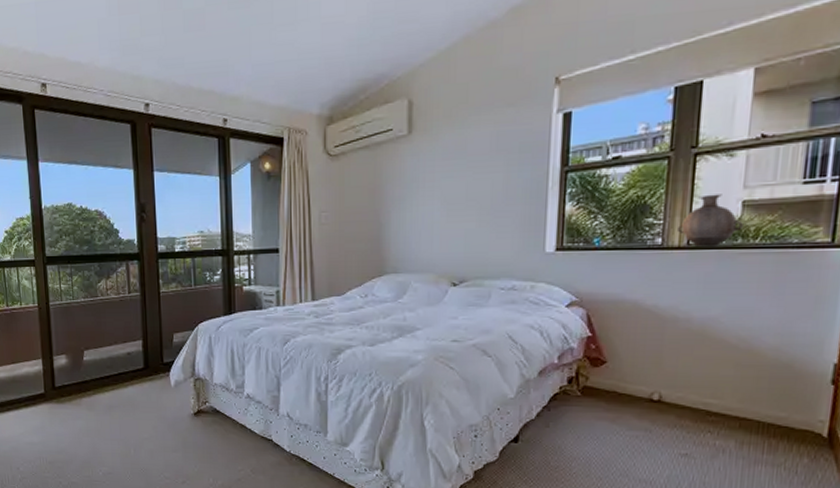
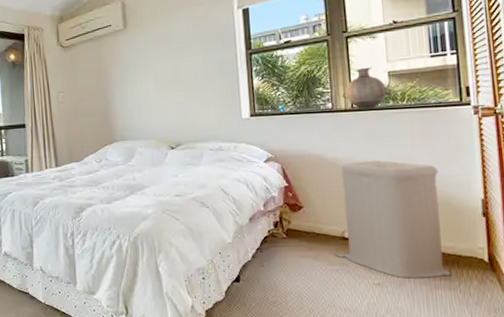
laundry basket: none [637,311,786,451] -> present [335,160,451,279]

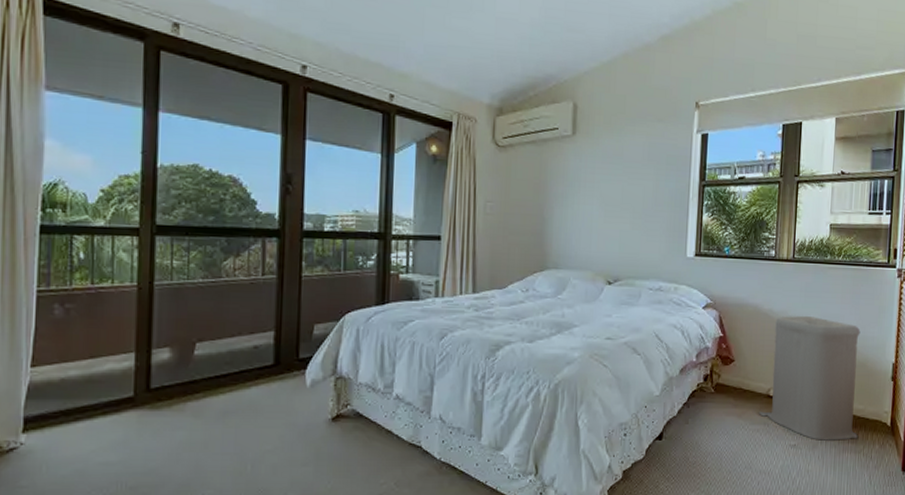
vase: present [342,67,392,109] -> none [786,216,831,261]

